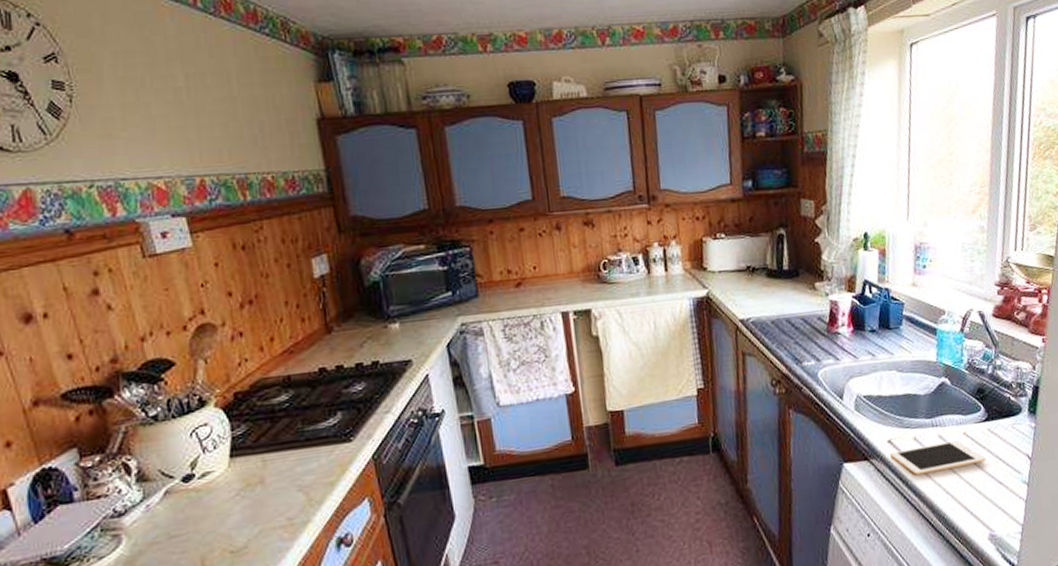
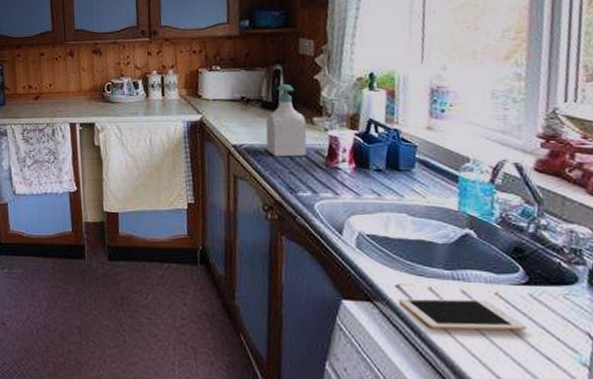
soap bottle: none [771,248,810,328] -> present [265,83,307,157]

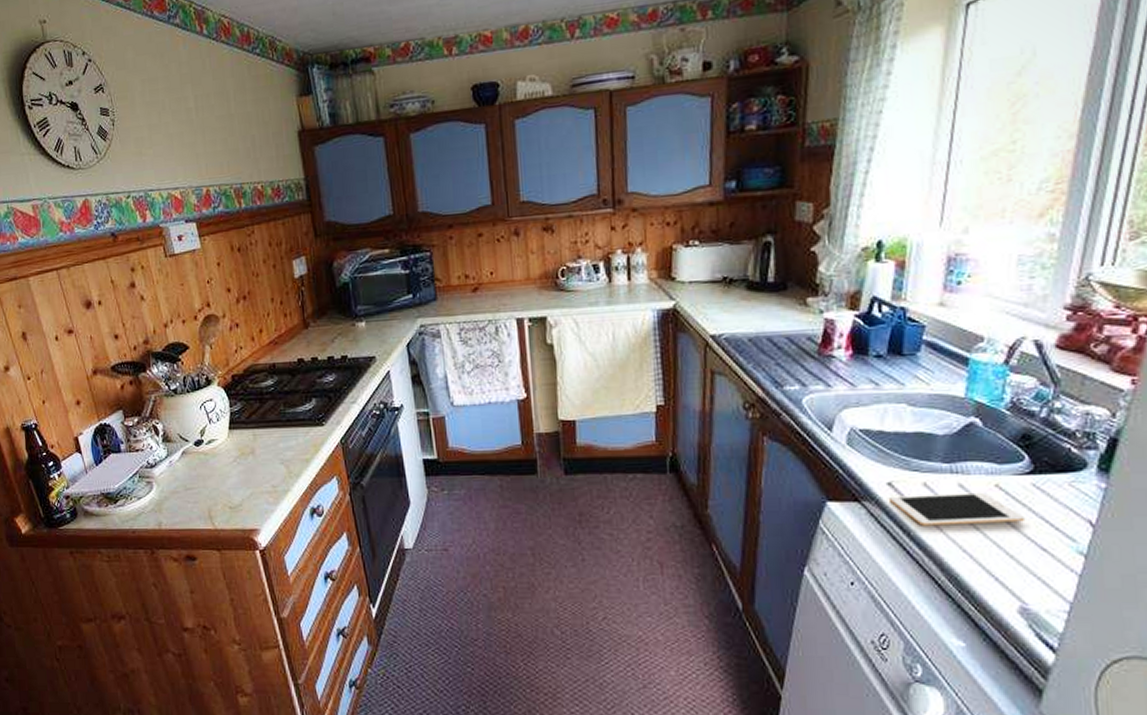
soap bottle: present [265,83,307,157] -> none [750,258,799,347]

